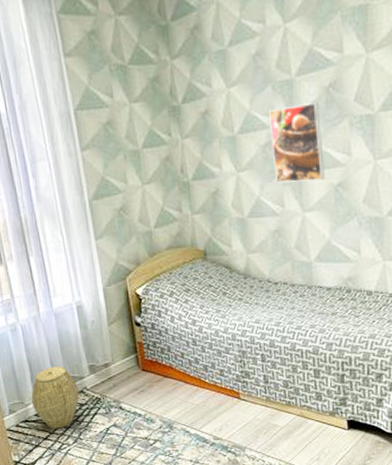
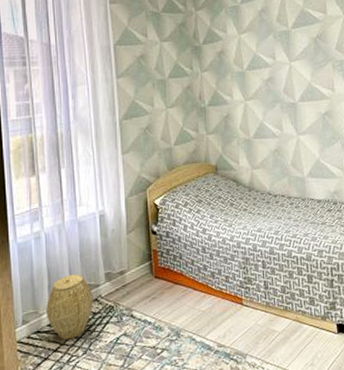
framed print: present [269,103,325,183] -> none [271,49,314,111]

